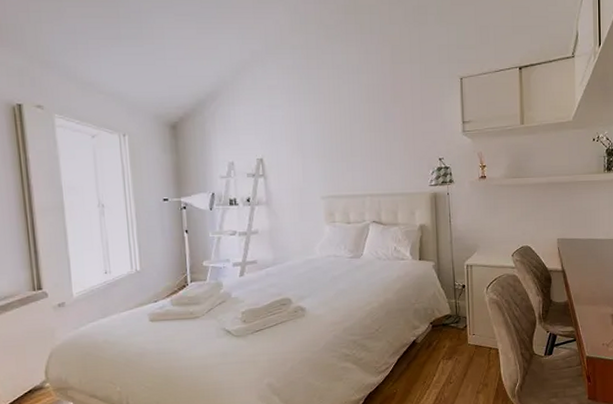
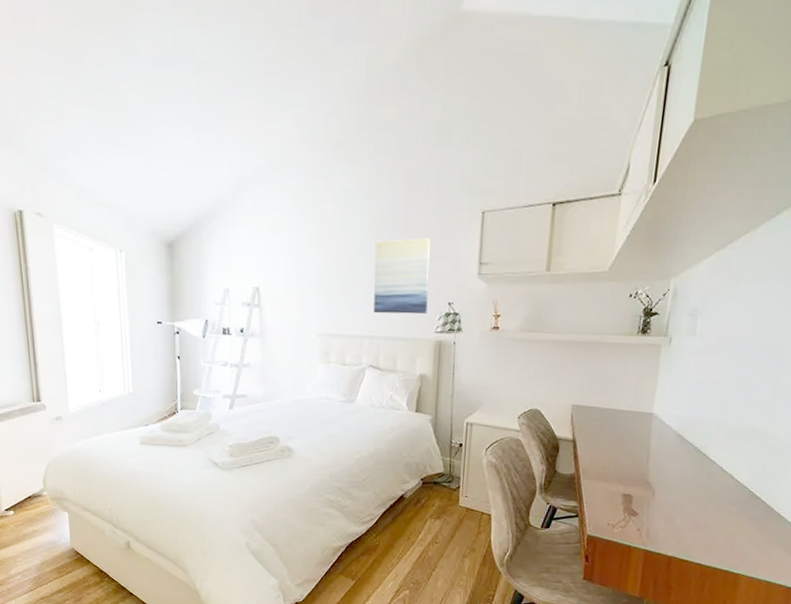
wall art: none [368,103,421,173] -> present [374,237,431,314]

